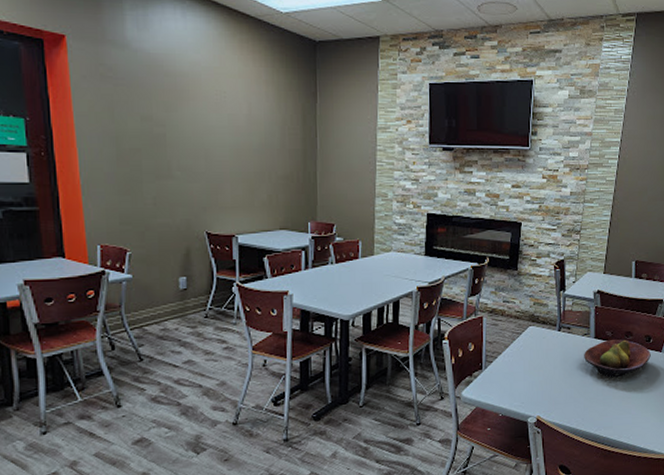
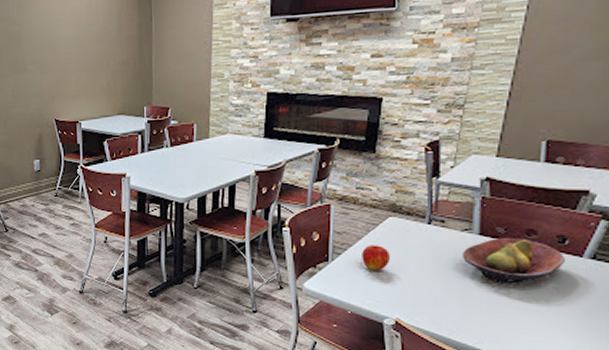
apple: none [509,352,531,375] -> present [362,245,390,271]

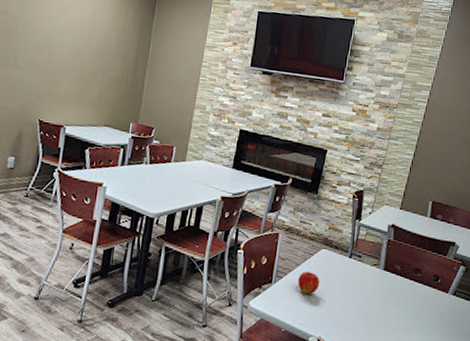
fruit bowl: present [463,238,565,284] -> none [371,273,437,312]

